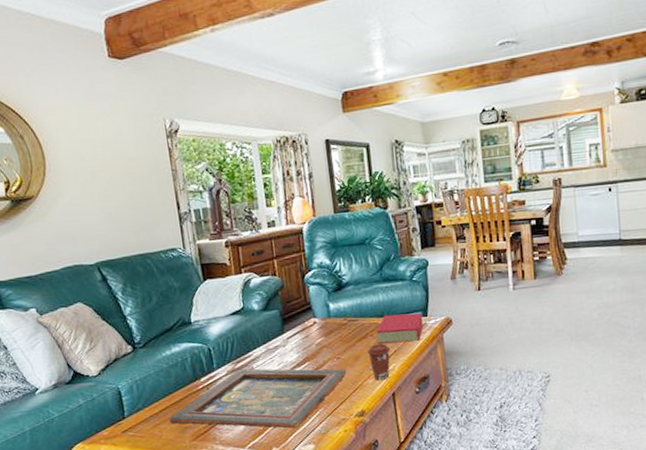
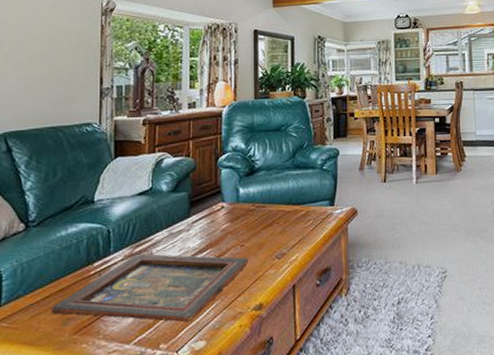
coffee cup: present [367,343,391,381] -> none [272,232,296,272]
book: present [377,312,423,345] -> none [284,201,329,233]

